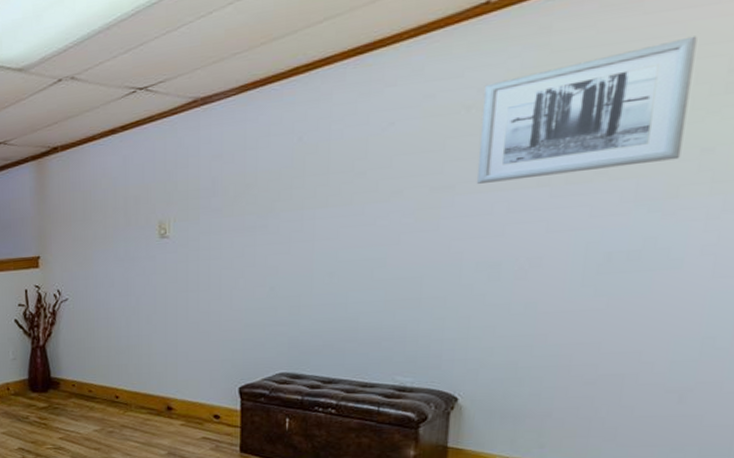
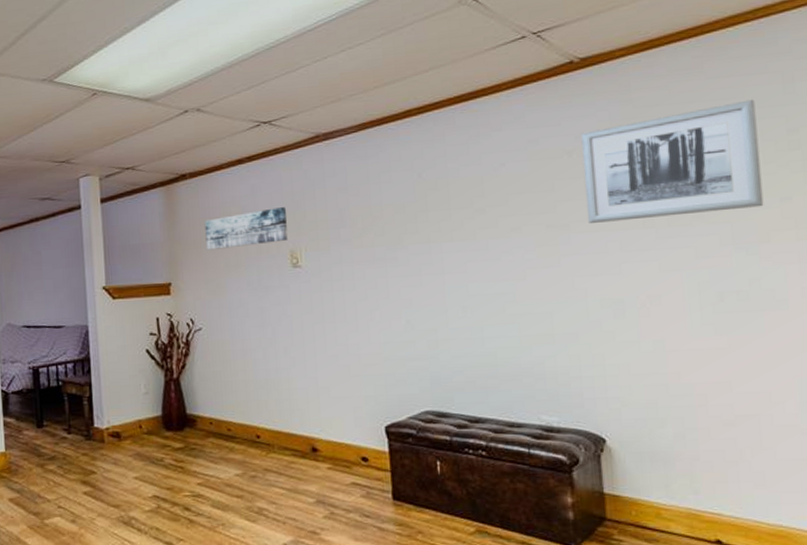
wall art: none [74,177,157,223] -> present [204,207,288,250]

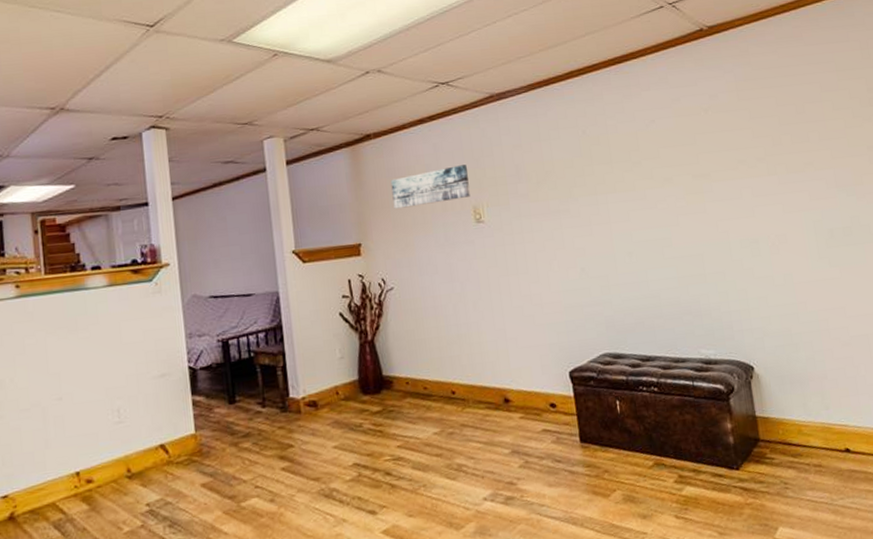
wall art: present [580,99,764,223] -> none [713,63,856,172]

